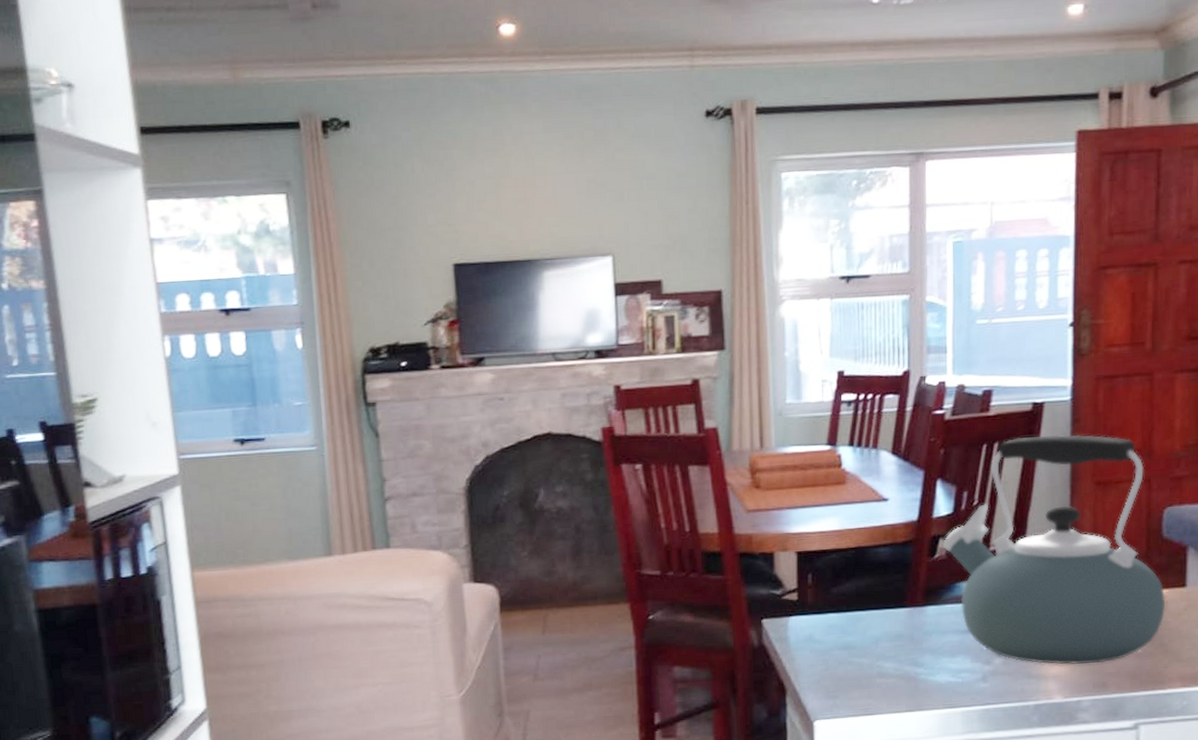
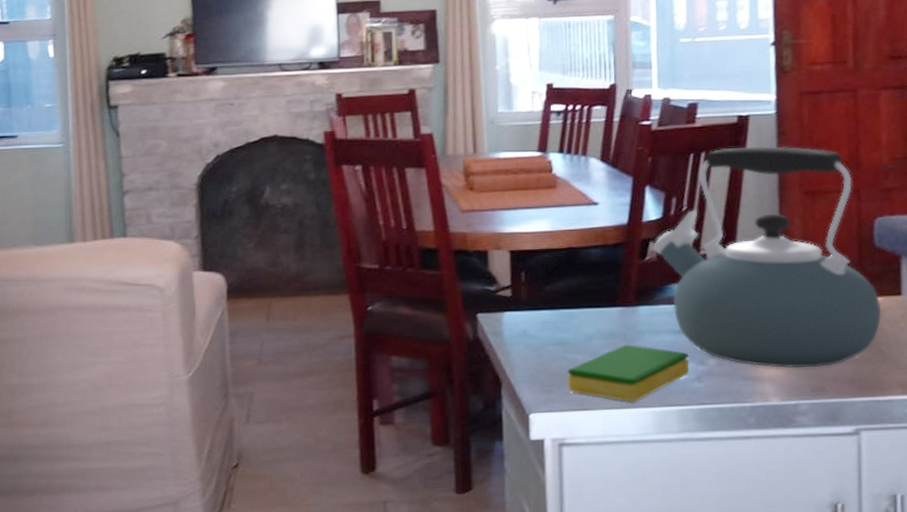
dish sponge: none [853,646,975,705] -> present [567,344,690,402]

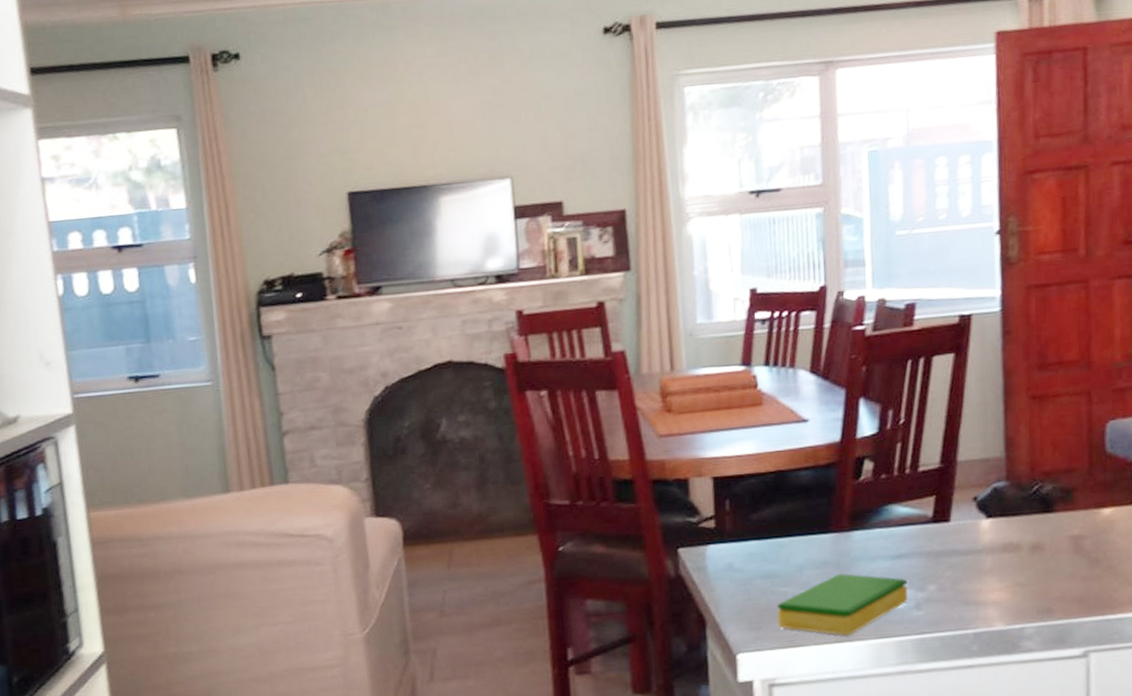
kettle: present [653,146,881,368] -> none [868,347,1112,590]

